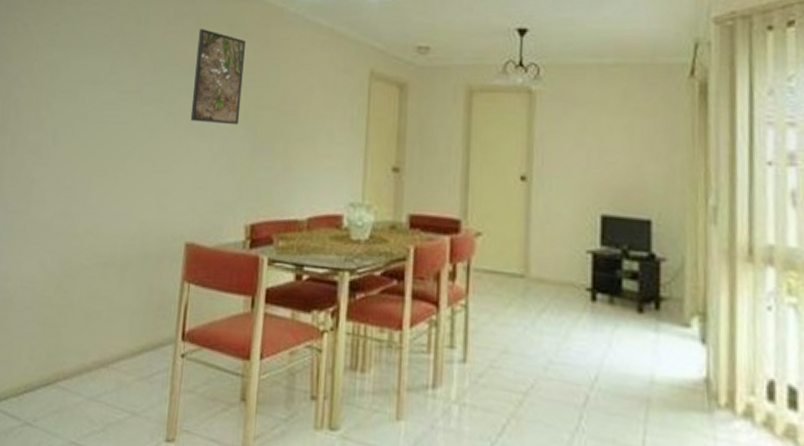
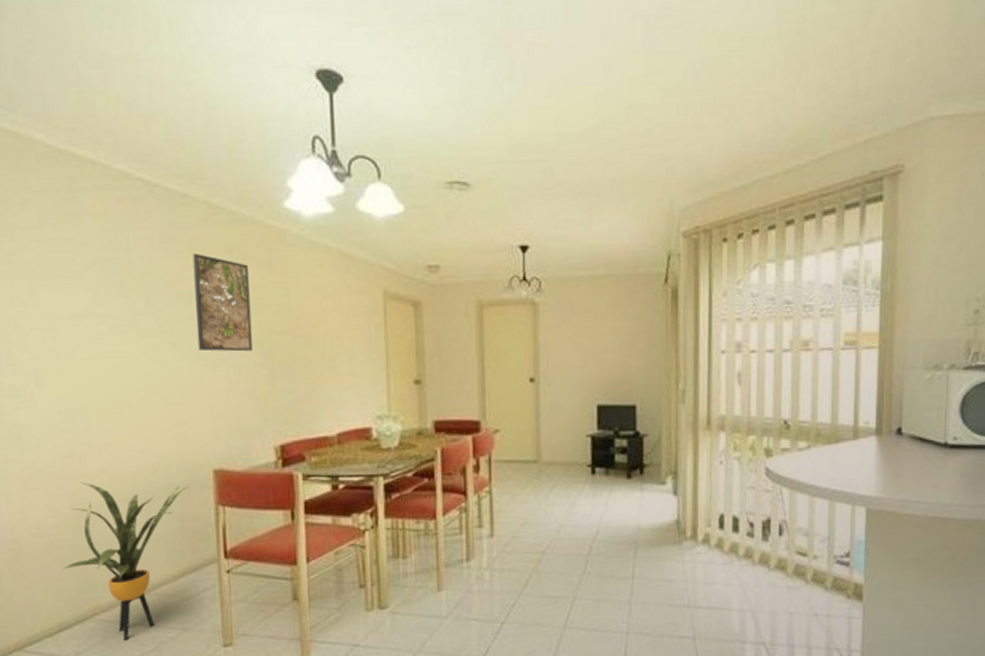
house plant: none [40,240,161,415] -> present [63,482,189,641]

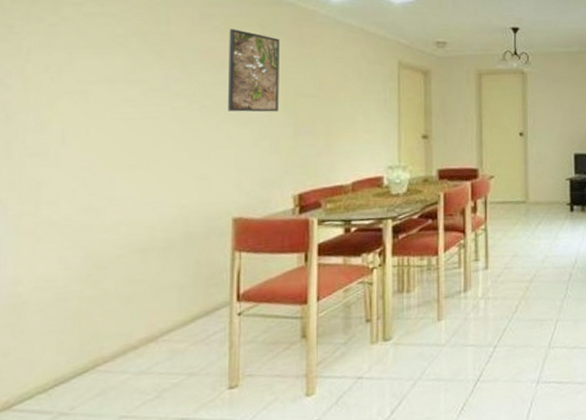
house plant: present [63,482,189,641] -> none [68,234,207,391]

